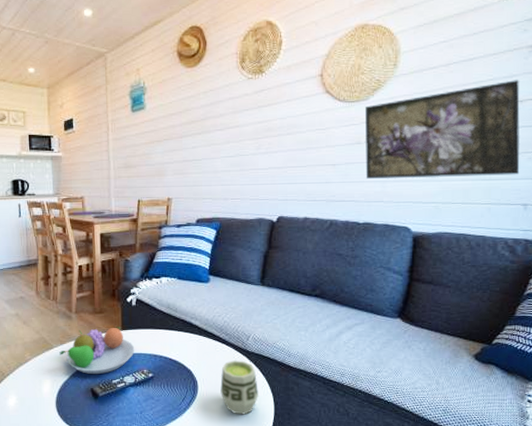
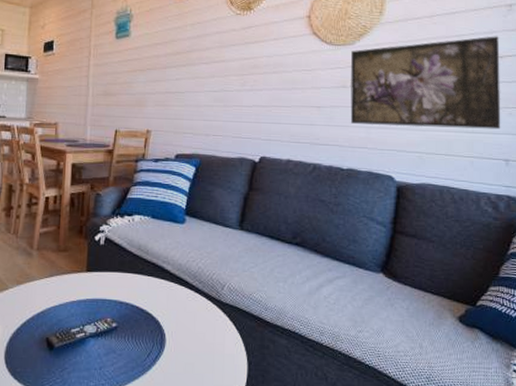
fruit bowl: present [59,327,135,375] -> none [14,268,99,322]
cup: present [220,359,258,415] -> none [190,310,231,375]

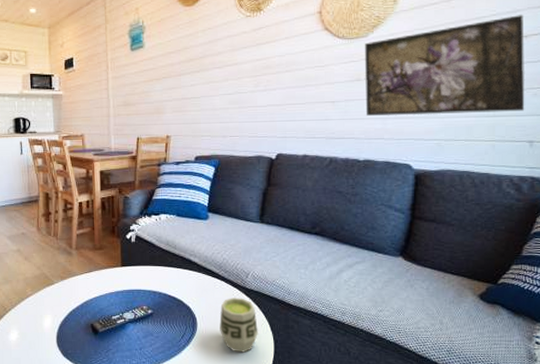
cup: none [190,310,231,375] -> present [219,296,258,353]

